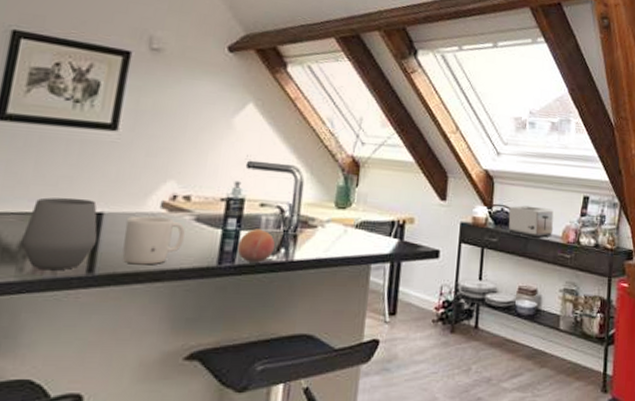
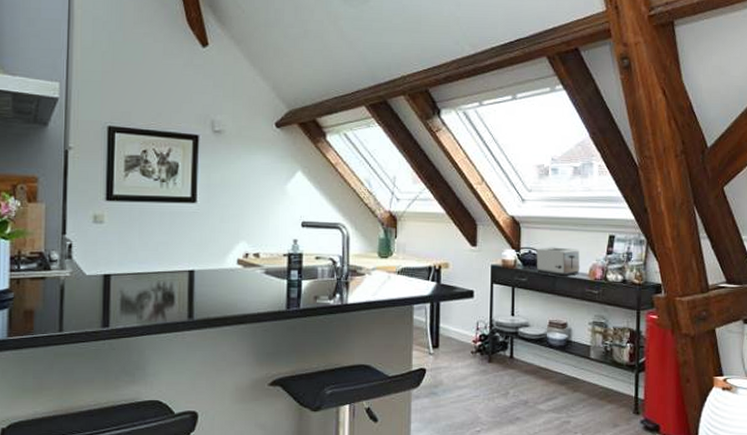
cup: present [21,197,98,271] -> none [138,259,193,317]
mug: present [122,216,185,265] -> none [212,271,258,311]
fruit: present [237,229,276,263] -> none [301,278,332,306]

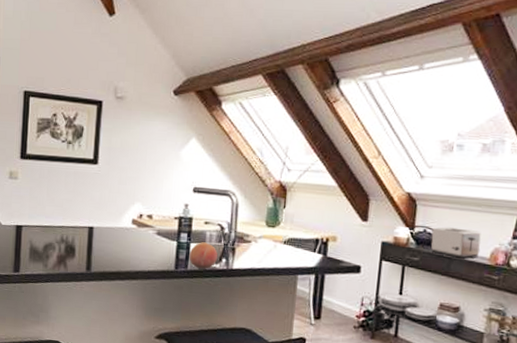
fruit: none [301,278,332,306] -> present [189,242,218,269]

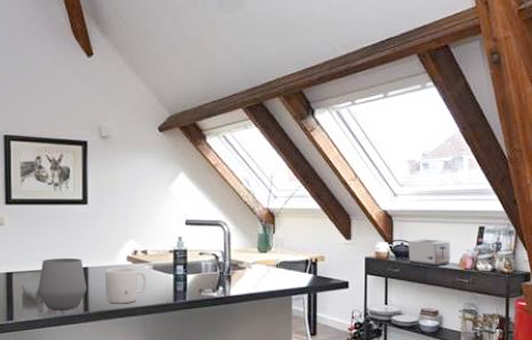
cup: none [44,215,91,268] -> present [38,257,87,311]
mug: none [108,230,150,267] -> present [104,268,147,304]
fruit: present [189,242,218,269] -> none [187,273,215,299]

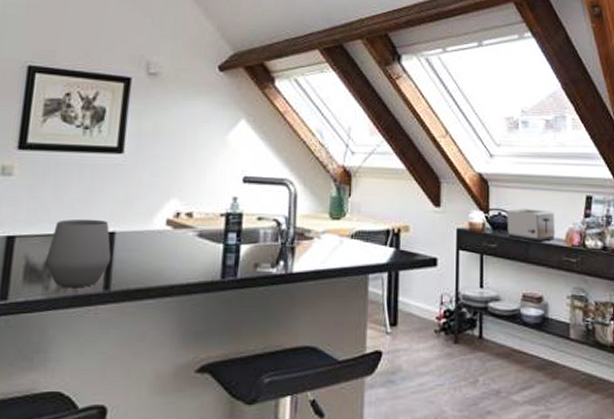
mug: present [104,268,147,304] -> none [134,233,189,281]

